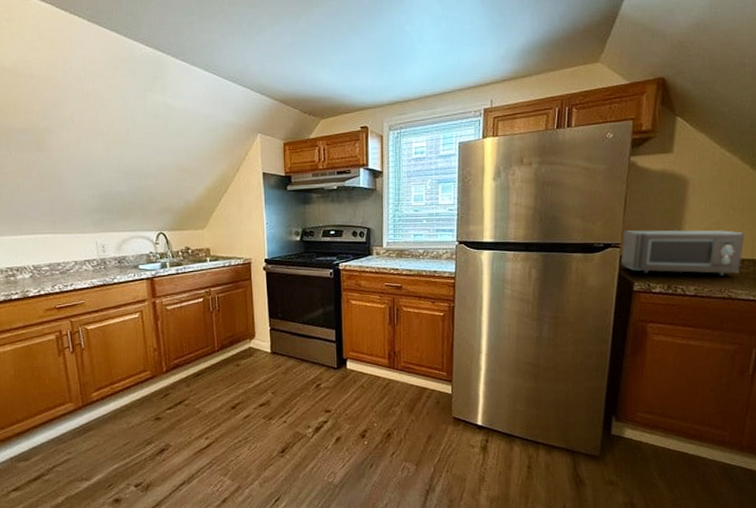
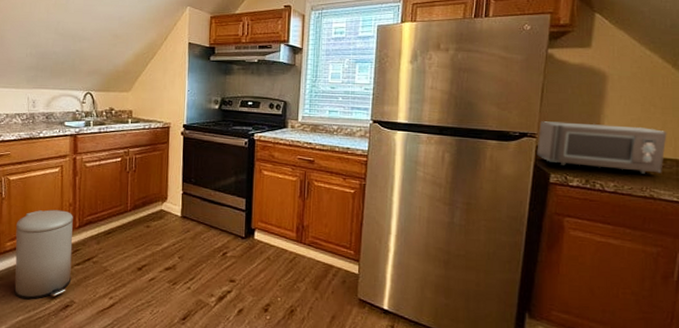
pedal bin: none [99,356,165,448] -> present [14,209,73,300]

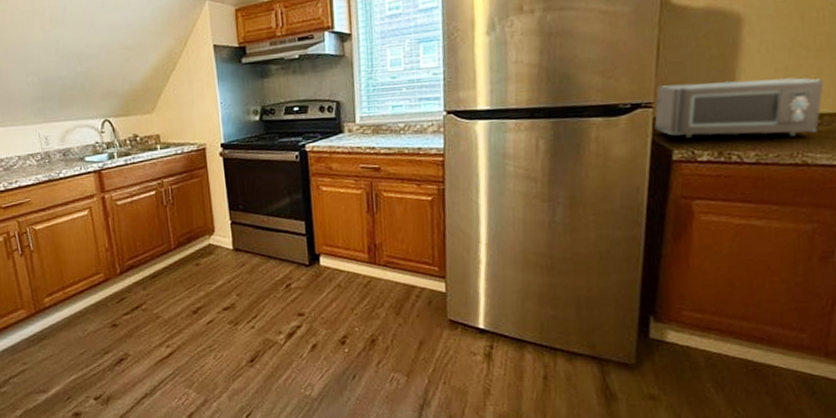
pedal bin: present [14,209,73,300] -> none [50,257,122,357]

